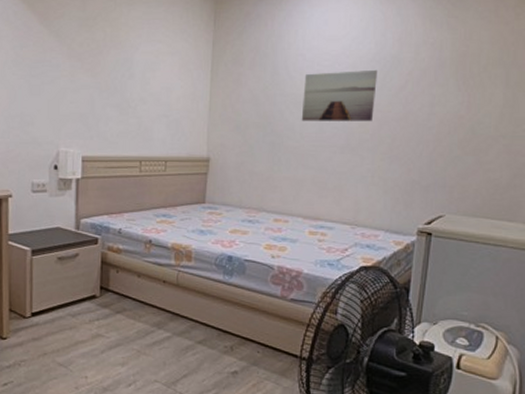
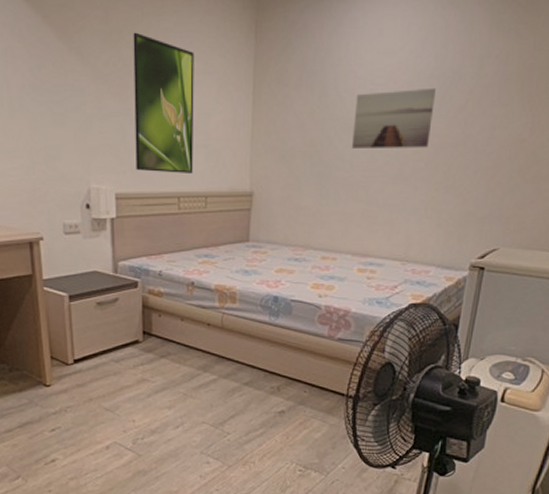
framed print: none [102,19,159,140] -> present [133,32,194,173]

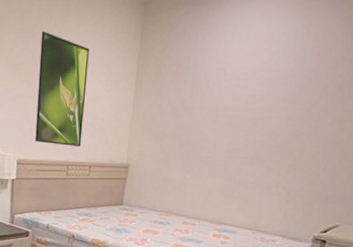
wall art: present [351,87,437,149] -> none [215,84,294,135]

